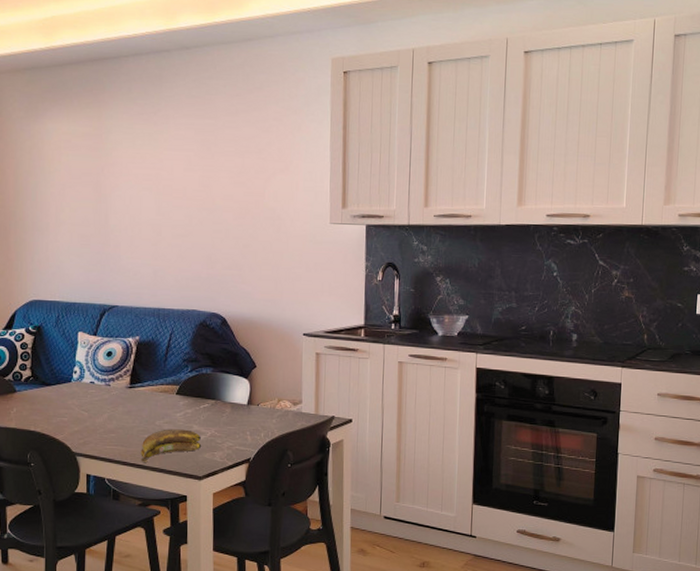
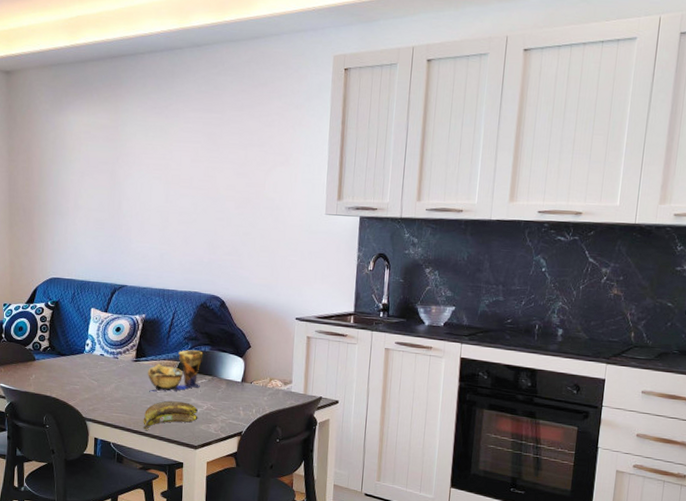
decorative bowl: none [144,373,205,421] -> present [148,350,203,393]

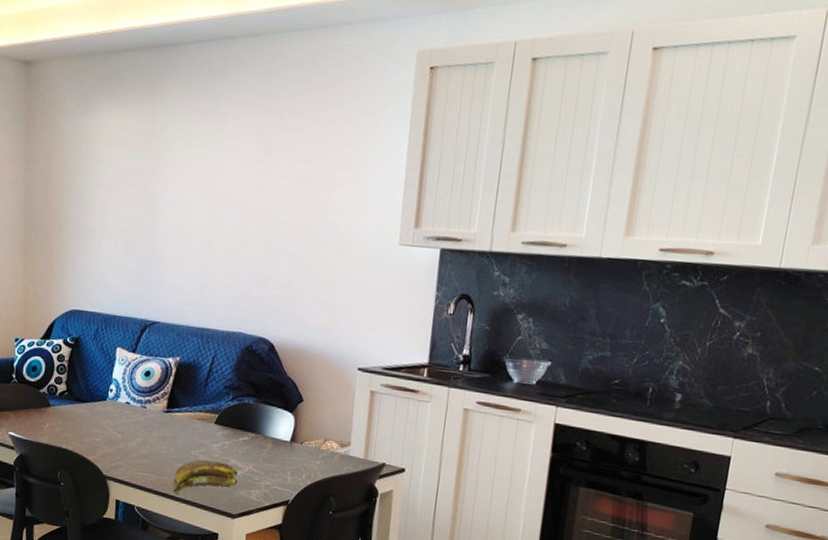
decorative bowl: present [148,350,203,393] -> none [180,401,247,450]

